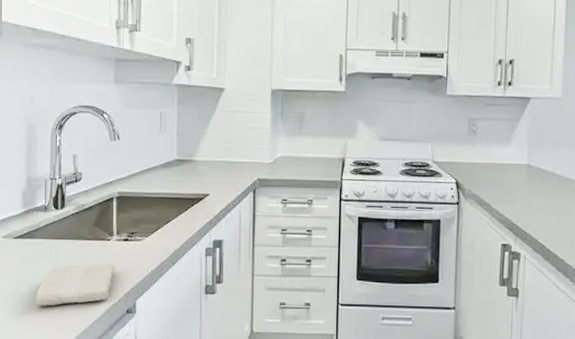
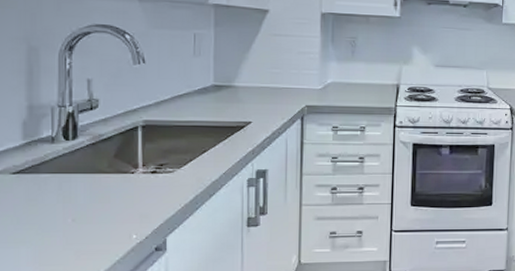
washcloth: present [36,263,115,306] -> none [41,198,141,248]

